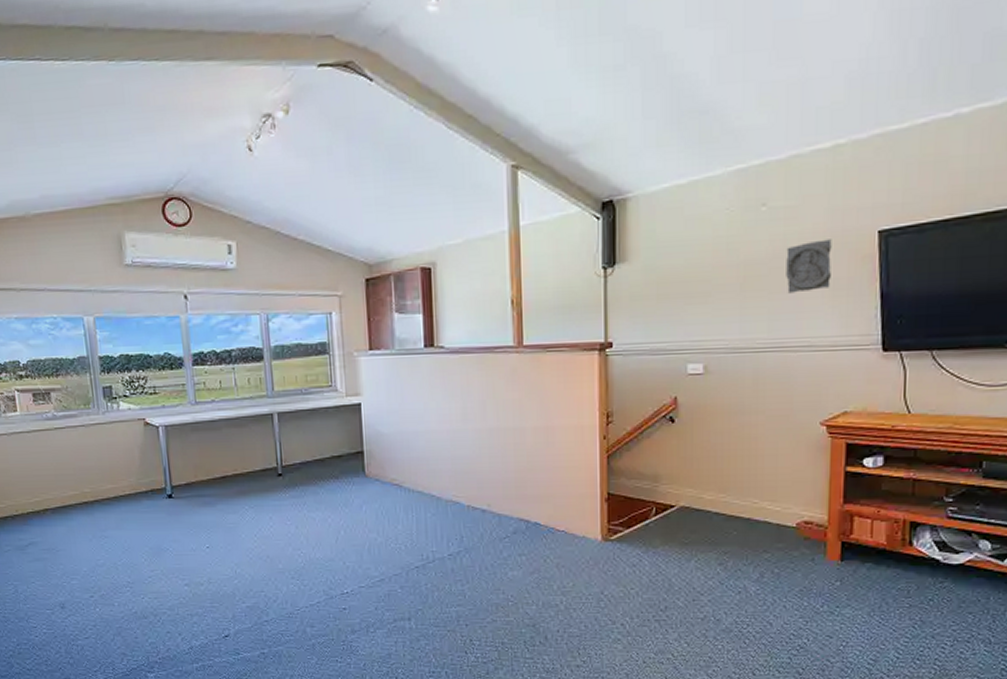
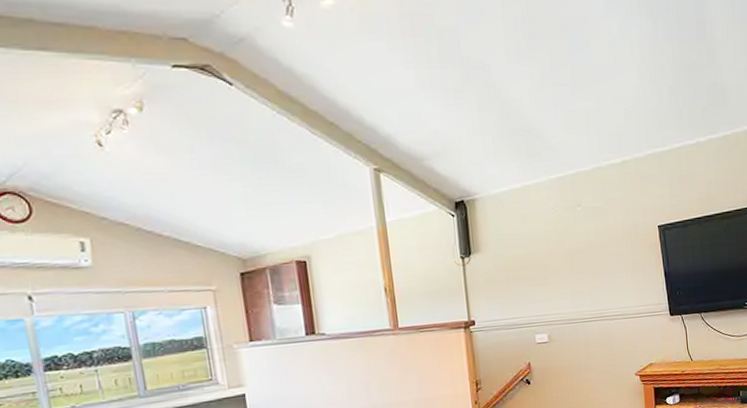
stone relief: present [786,239,832,294] -> none [598,232,631,275]

